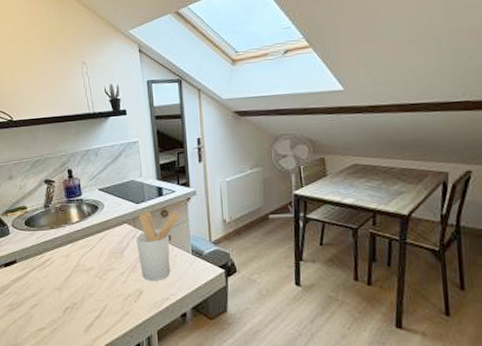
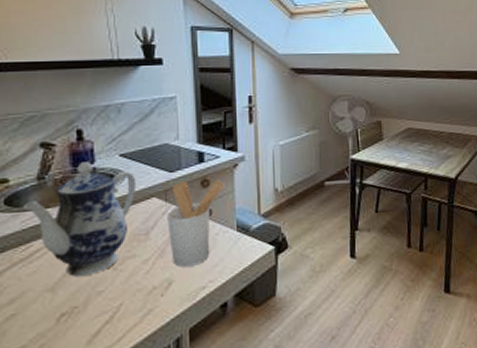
teapot: none [36,194,112,281] -> present [22,162,137,277]

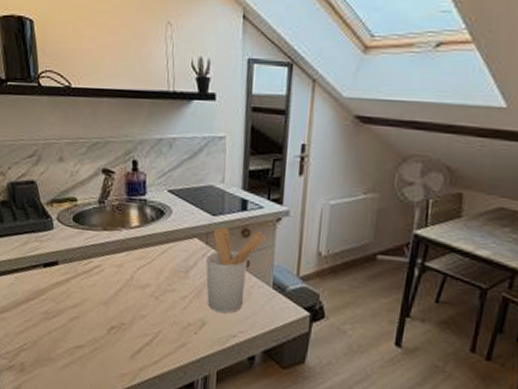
teapot: present [22,162,137,277] -> none [86,192,181,299]

